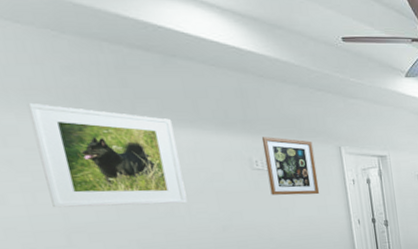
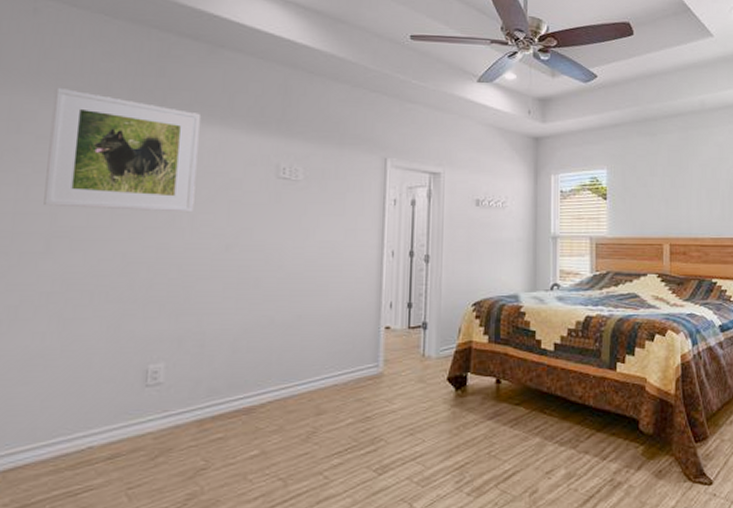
wall art: present [261,137,320,195] -> none [292,141,354,213]

